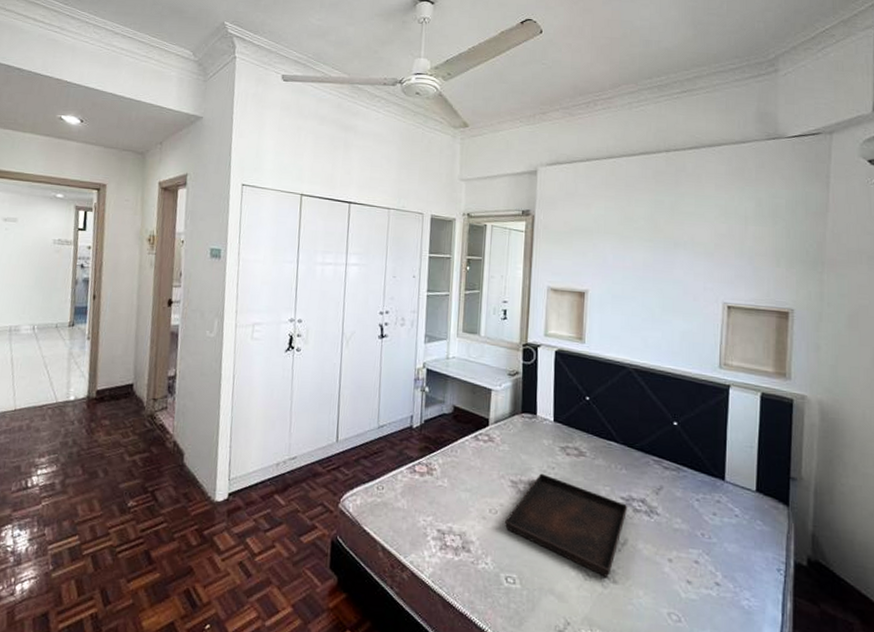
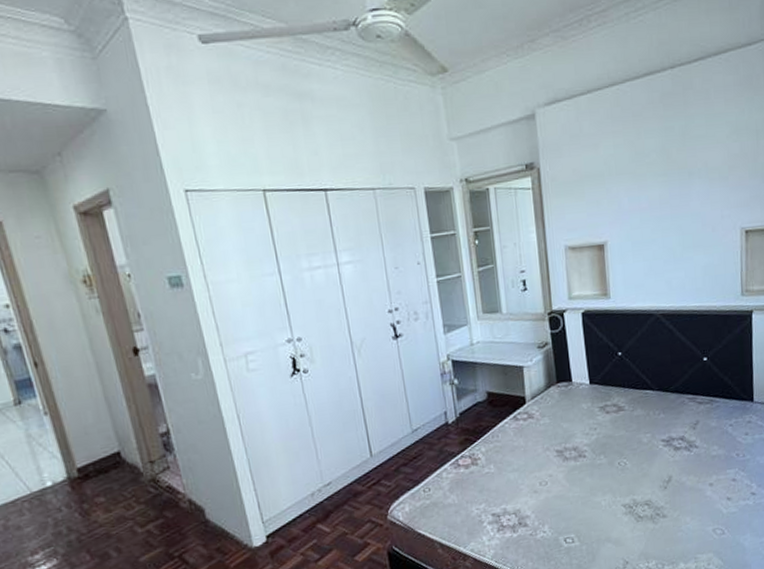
serving tray: present [504,473,628,577] -> none [555,436,669,515]

